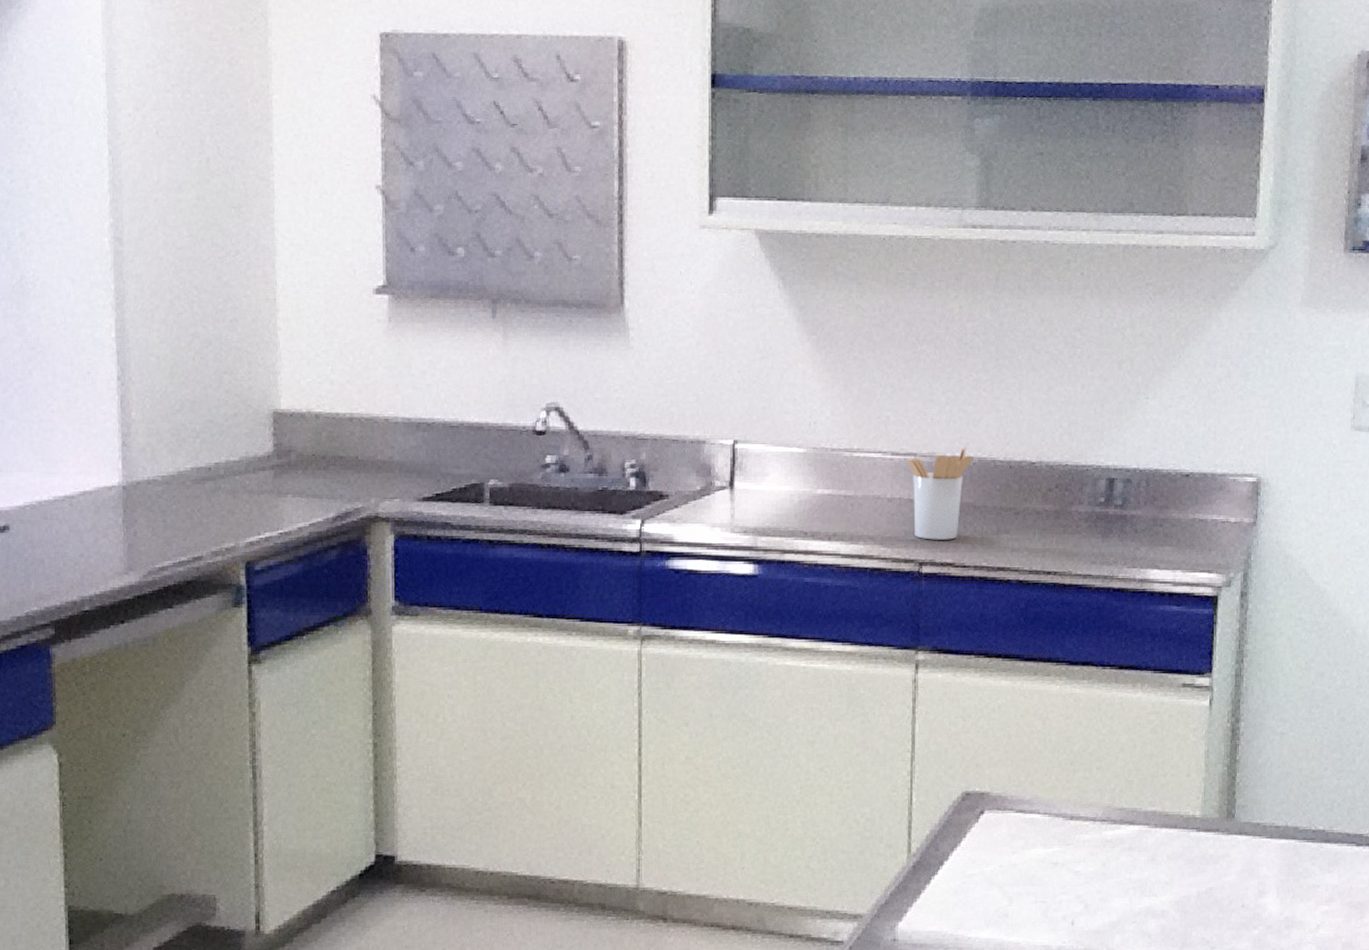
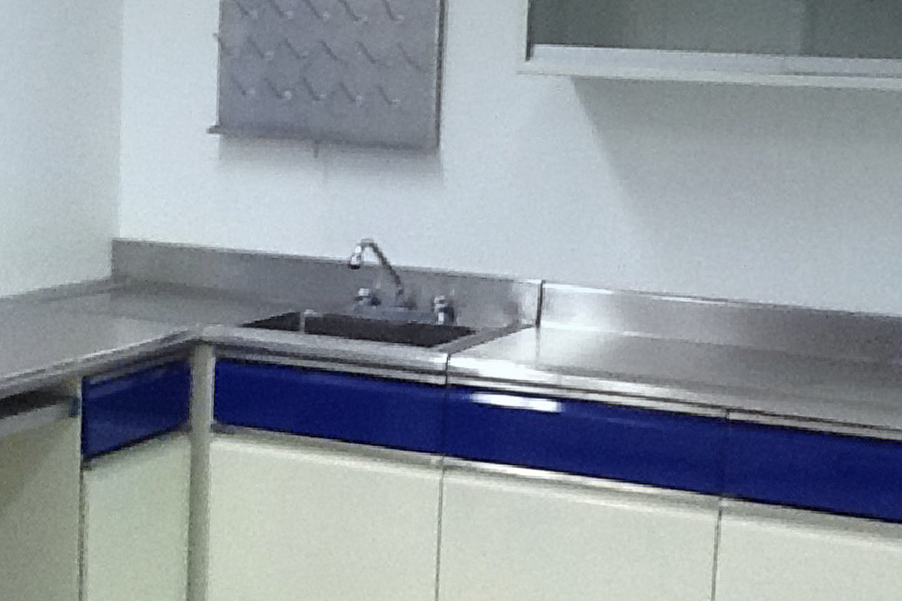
utensil holder: present [907,445,974,540] -> none [717,293,788,388]

